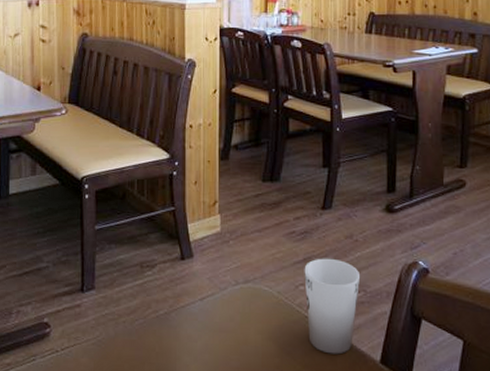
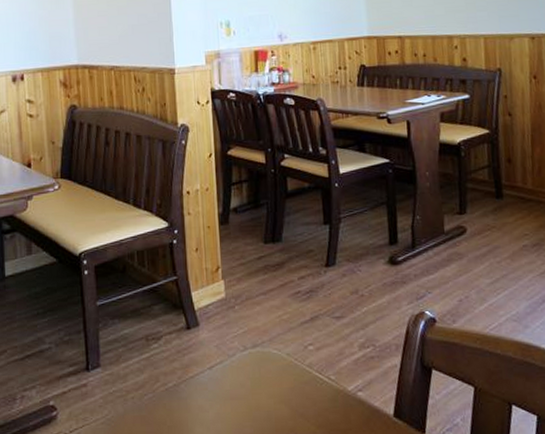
cup: present [304,258,361,355] -> none [311,315,369,412]

